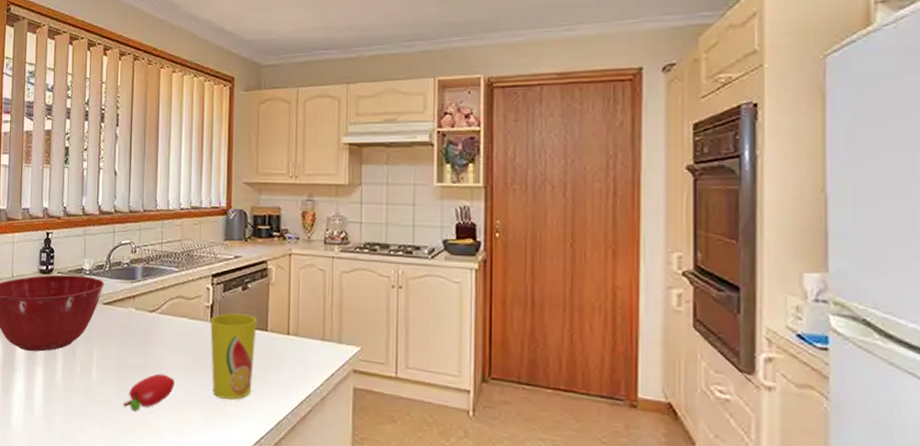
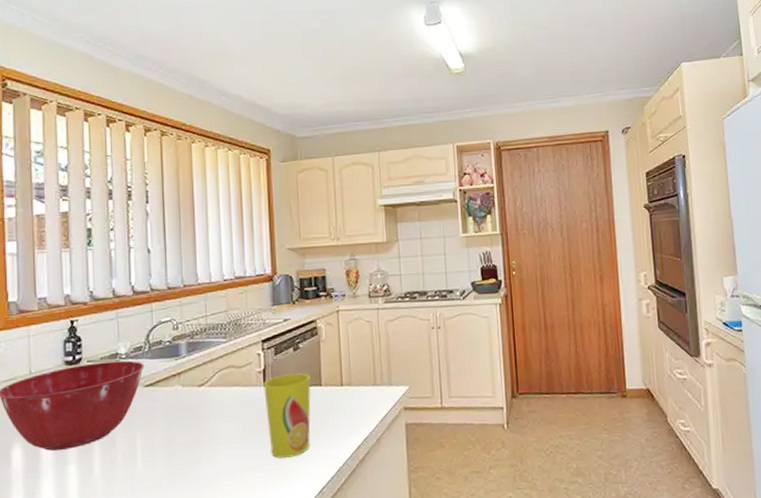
fruit: present [123,373,175,411] -> none [175,446,231,489]

